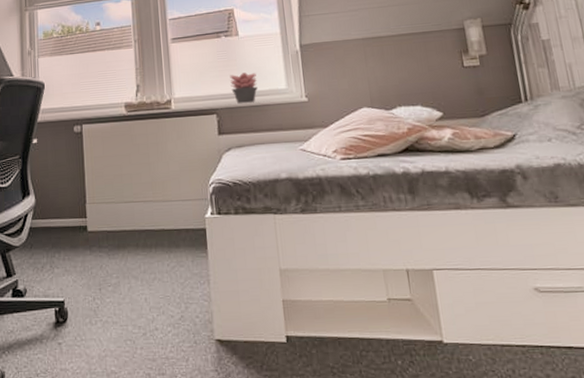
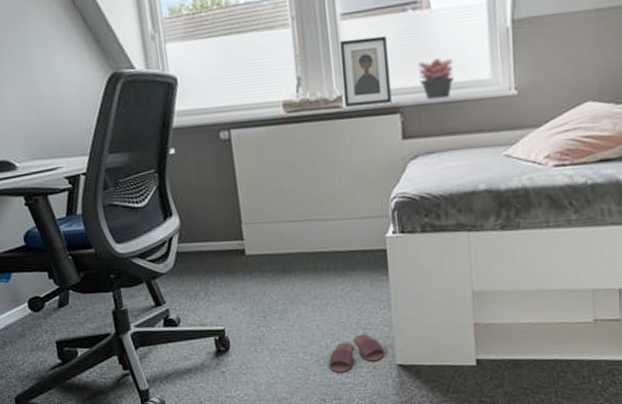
slippers: none [154,308,205,347] -> present [328,334,385,373]
picture frame: none [170,55,210,108] -> present [340,35,392,107]

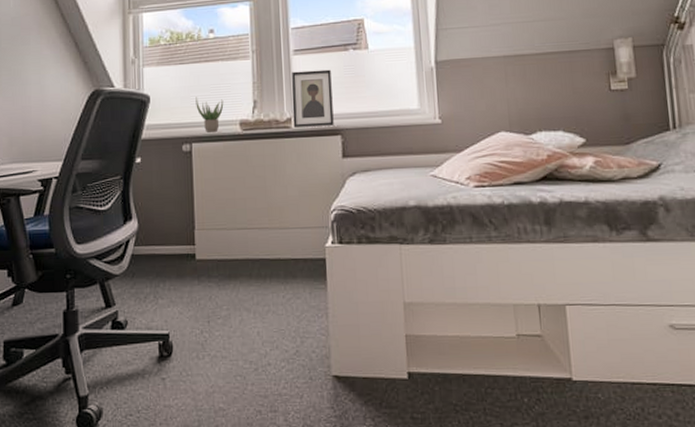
potted plant: none [229,76,263,118] -> present [195,97,224,134]
slippers: present [328,334,385,373] -> none [266,342,321,383]
succulent plant: present [418,58,454,101] -> none [357,90,387,125]

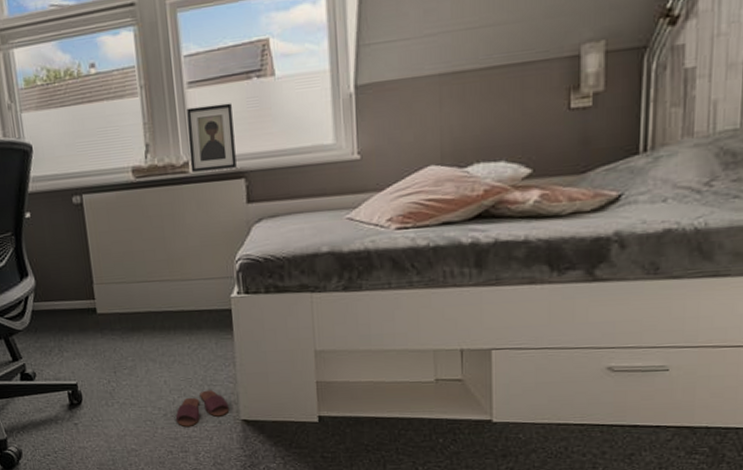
potted plant: present [195,97,224,134] -> none [81,143,113,183]
slippers: none [266,342,321,383] -> present [175,390,230,426]

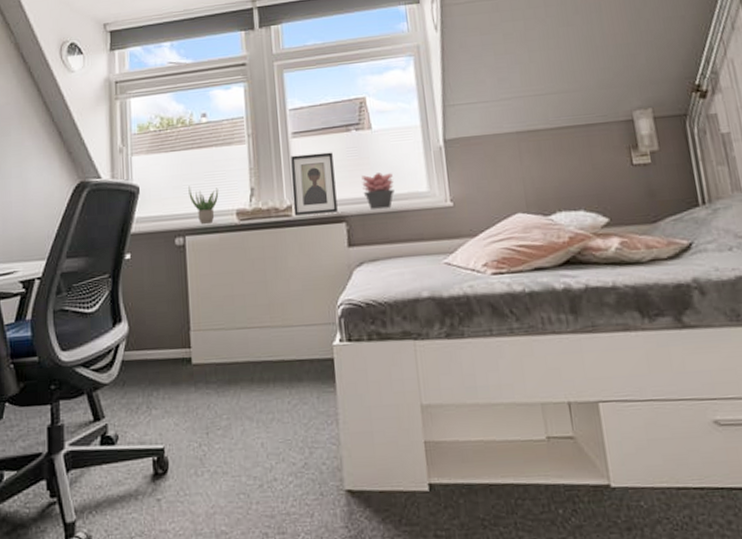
potted plant: none [81,143,113,183] -> present [188,186,219,225]
slippers: present [175,390,230,426] -> none [272,453,332,500]
succulent plant: none [262,124,298,165] -> present [361,173,395,211]

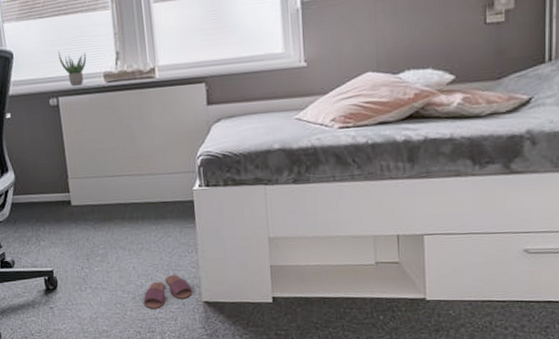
slippers: none [272,453,332,500] -> present [143,274,193,309]
picture frame: present [291,152,338,216] -> none [153,16,198,77]
succulent plant: present [361,173,395,211] -> none [220,35,252,72]

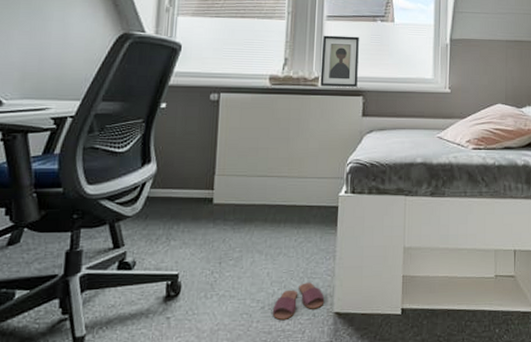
potted plant: present [58,51,87,87] -> none [228,49,256,85]
picture frame: none [153,16,198,77] -> present [320,35,359,87]

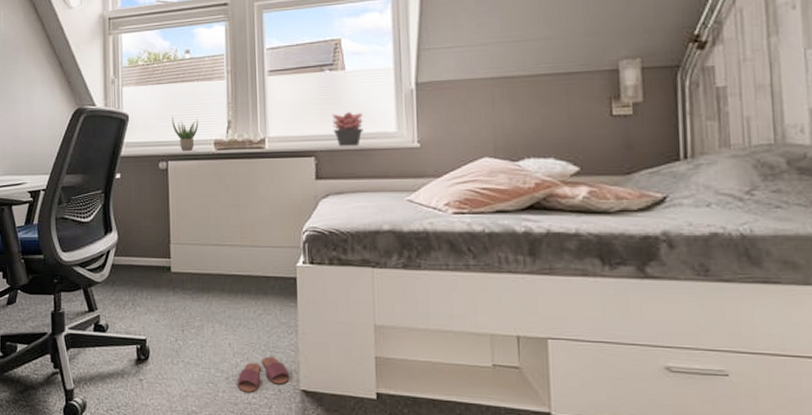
potted plant: none [228,49,256,85] -> present [172,116,199,152]
picture frame: present [320,35,359,87] -> none [265,90,308,148]
succulent plant: none [380,59,406,89] -> present [332,112,363,147]

